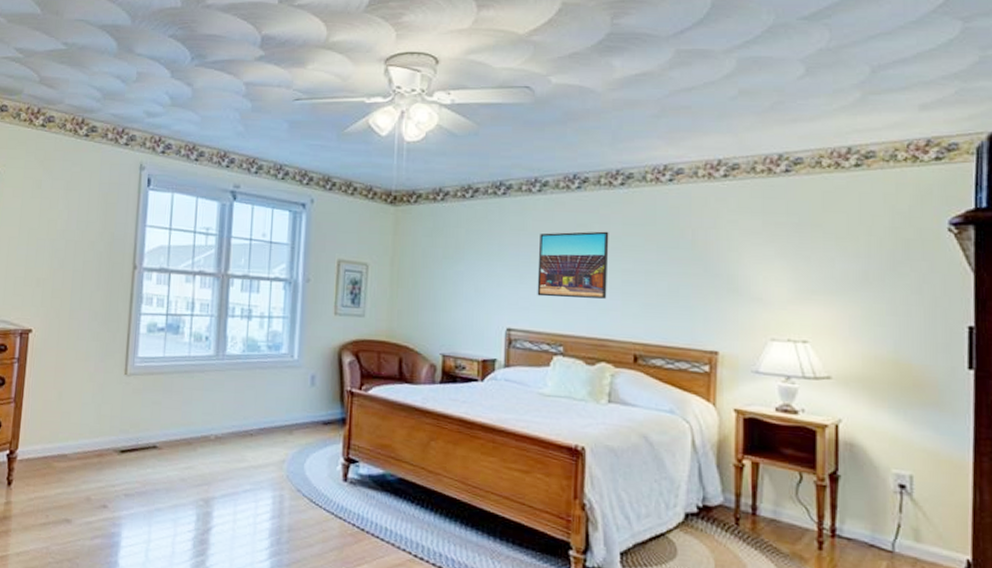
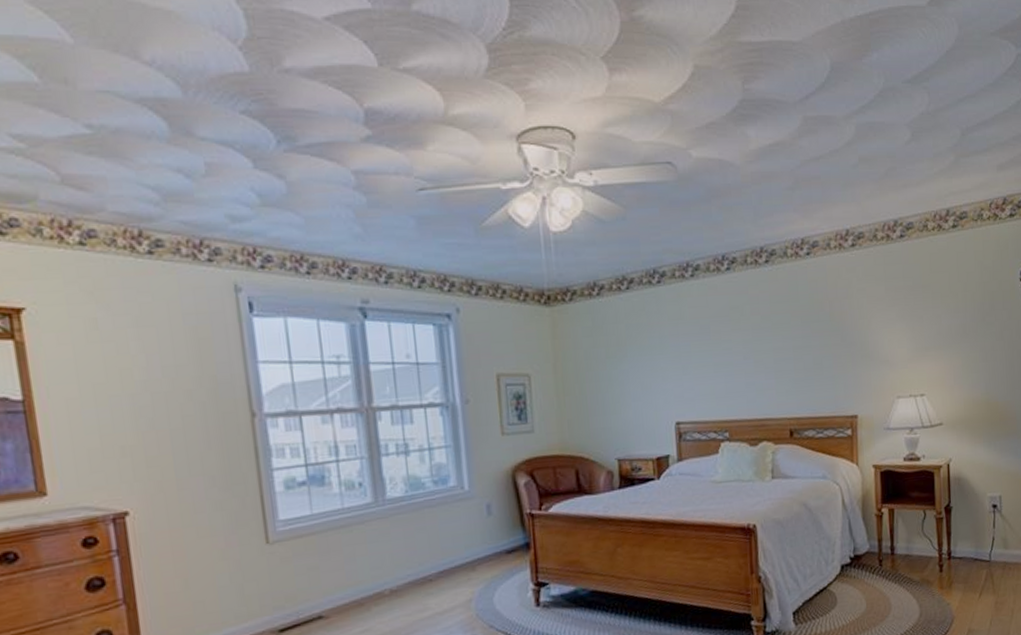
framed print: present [537,231,609,299] -> none [697,311,762,385]

